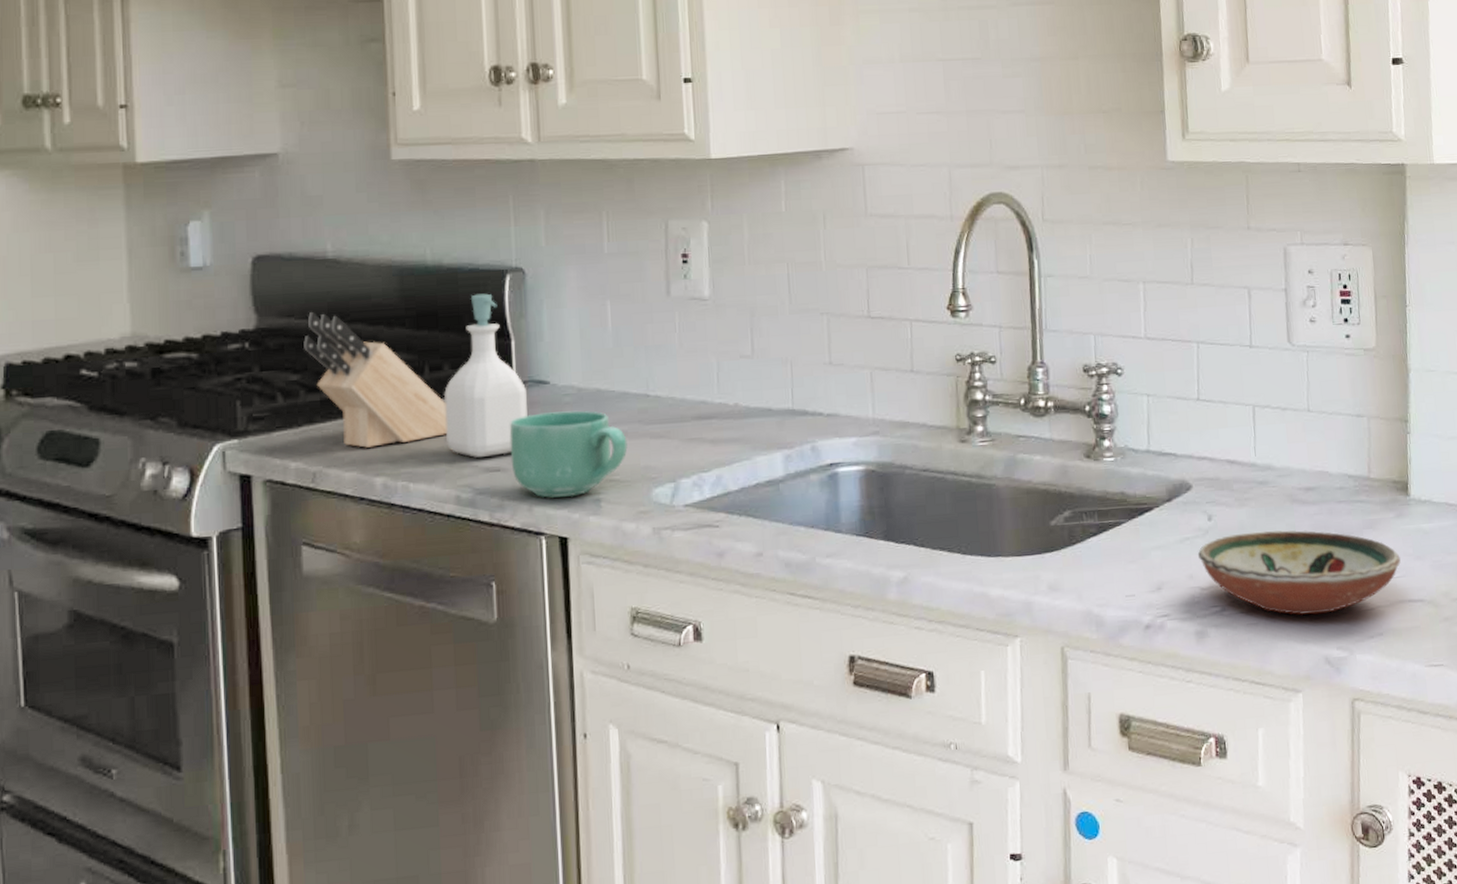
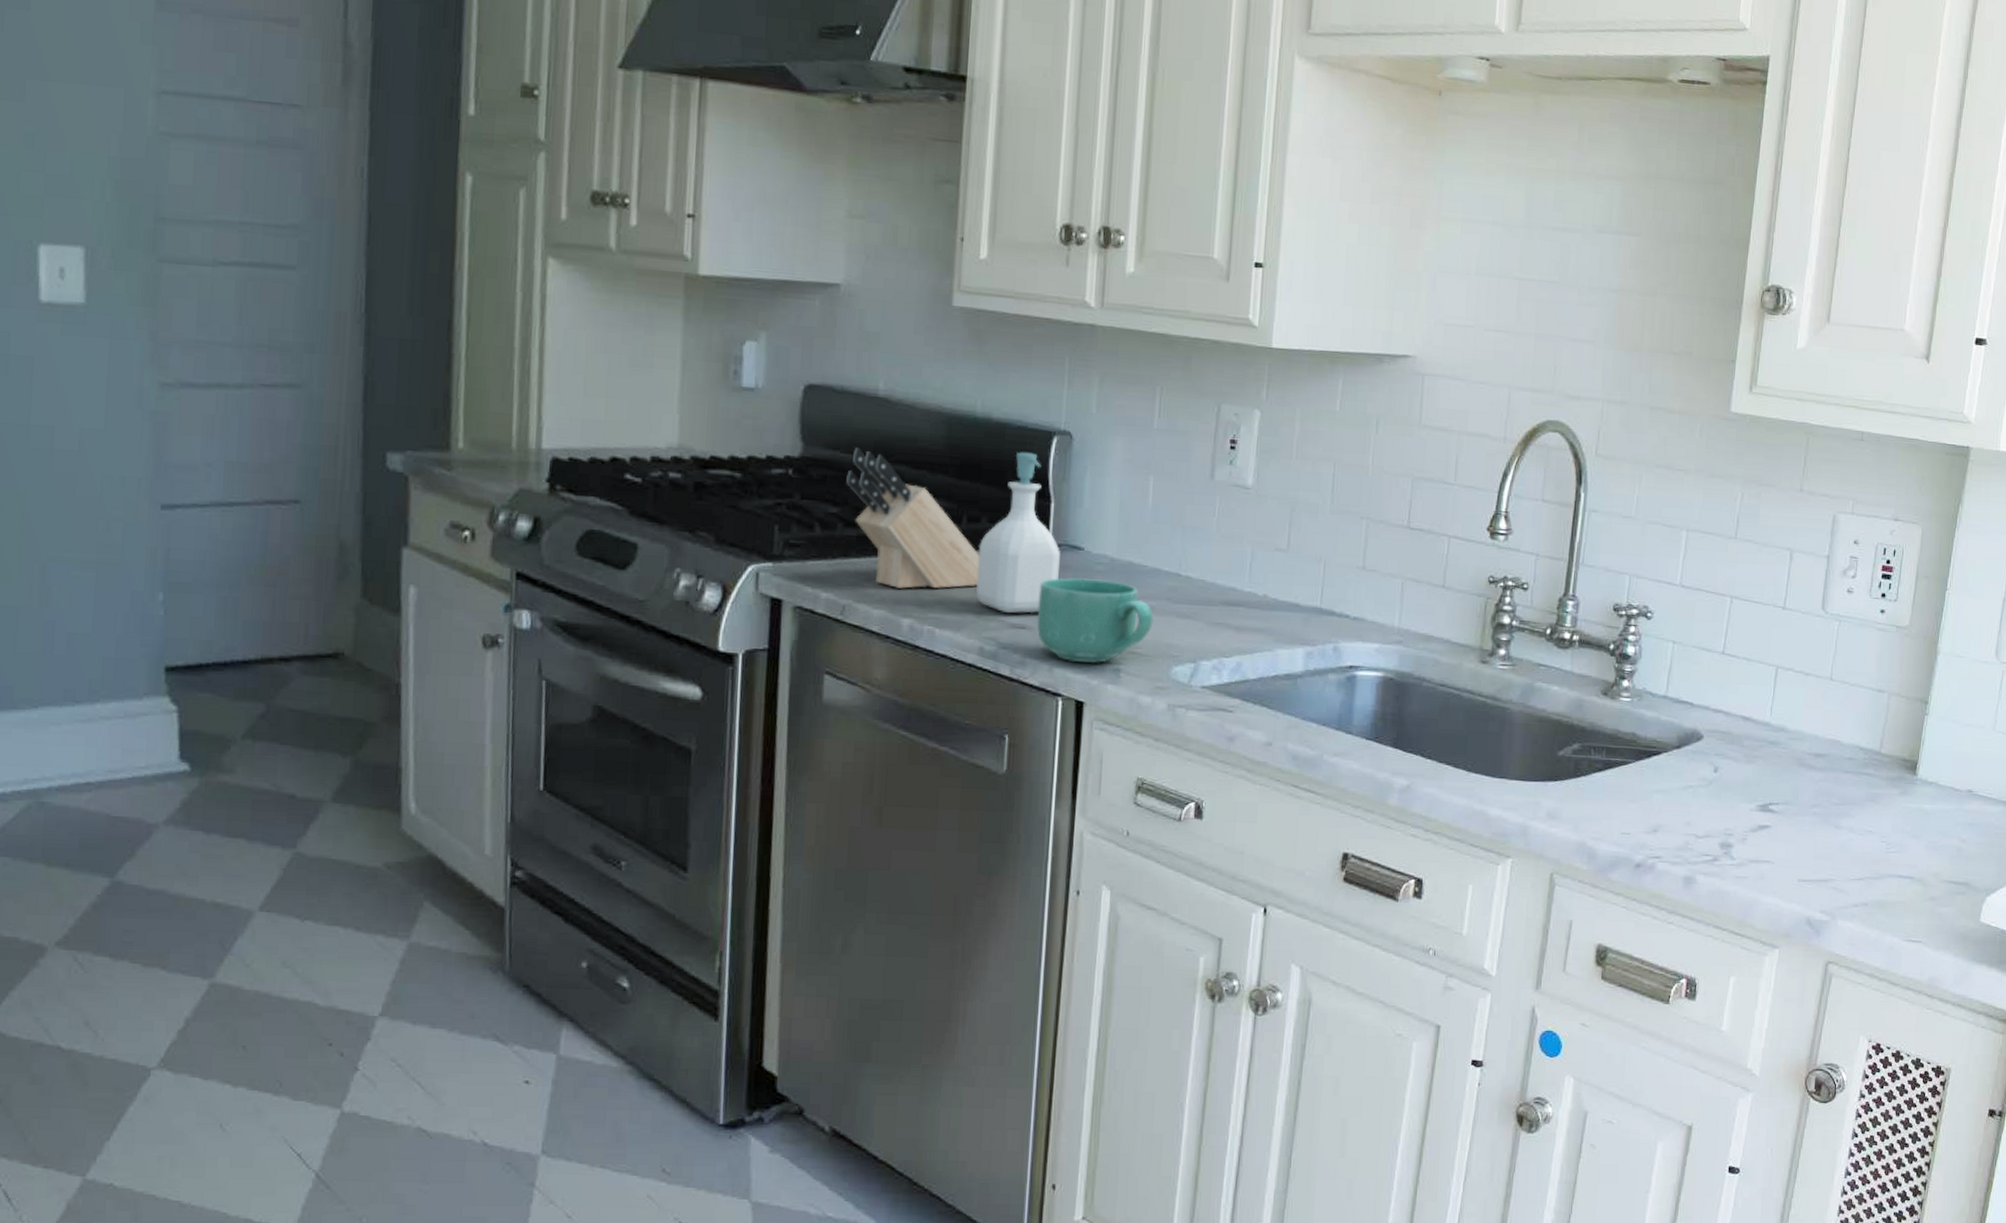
decorative bowl: present [1197,530,1401,616] -> none [1698,788,1897,877]

